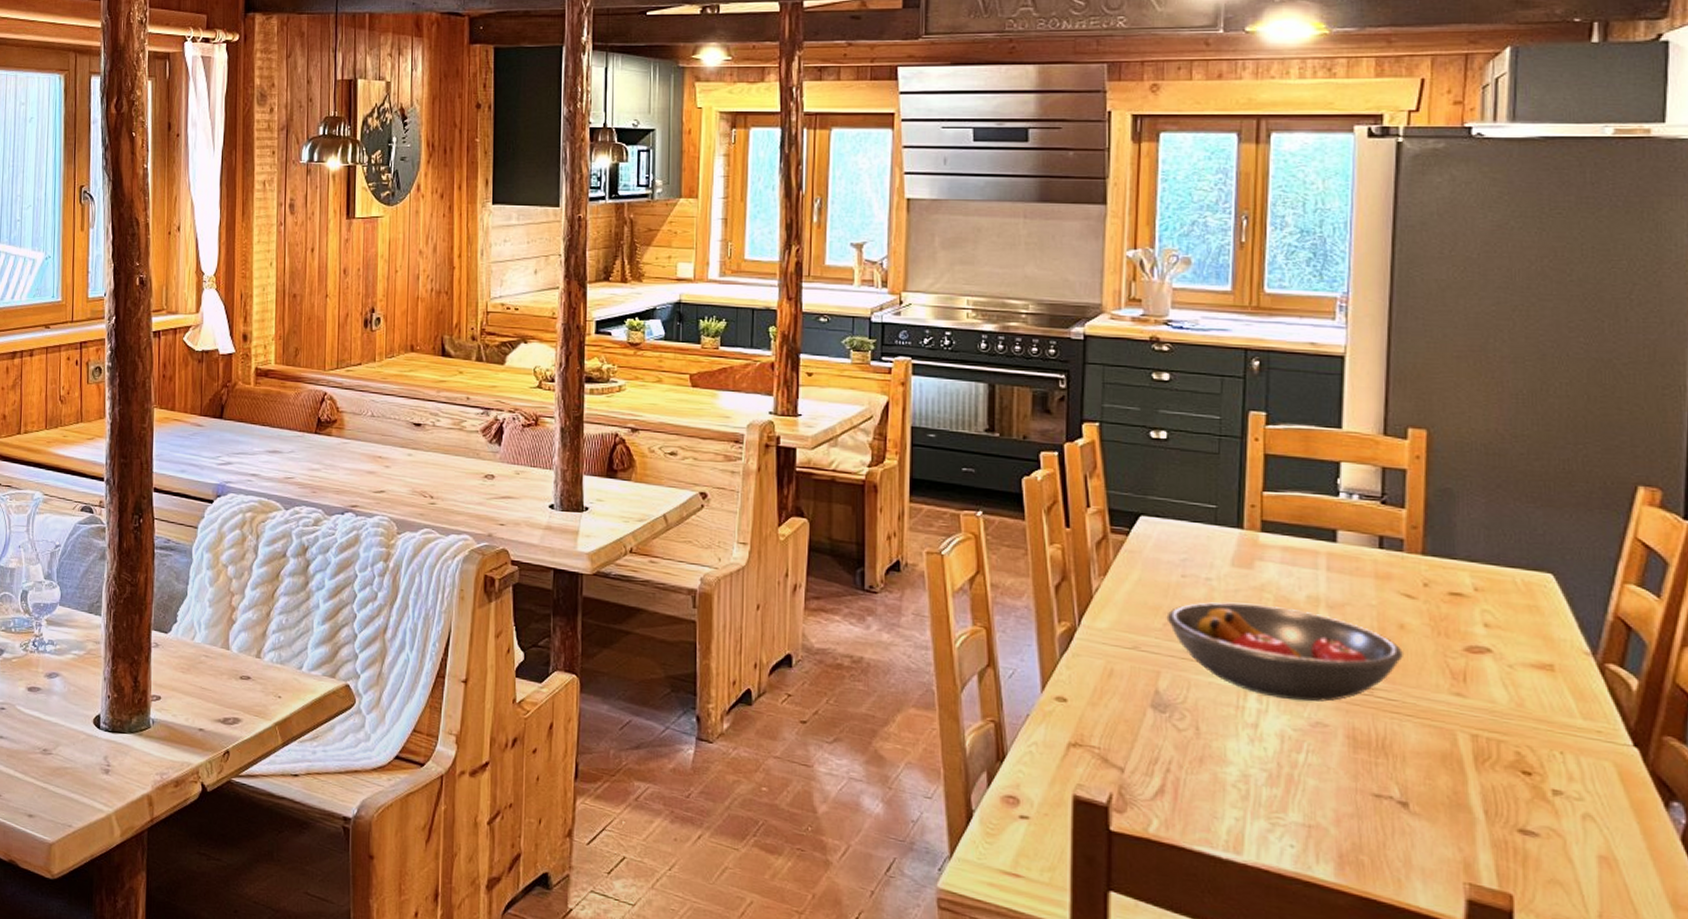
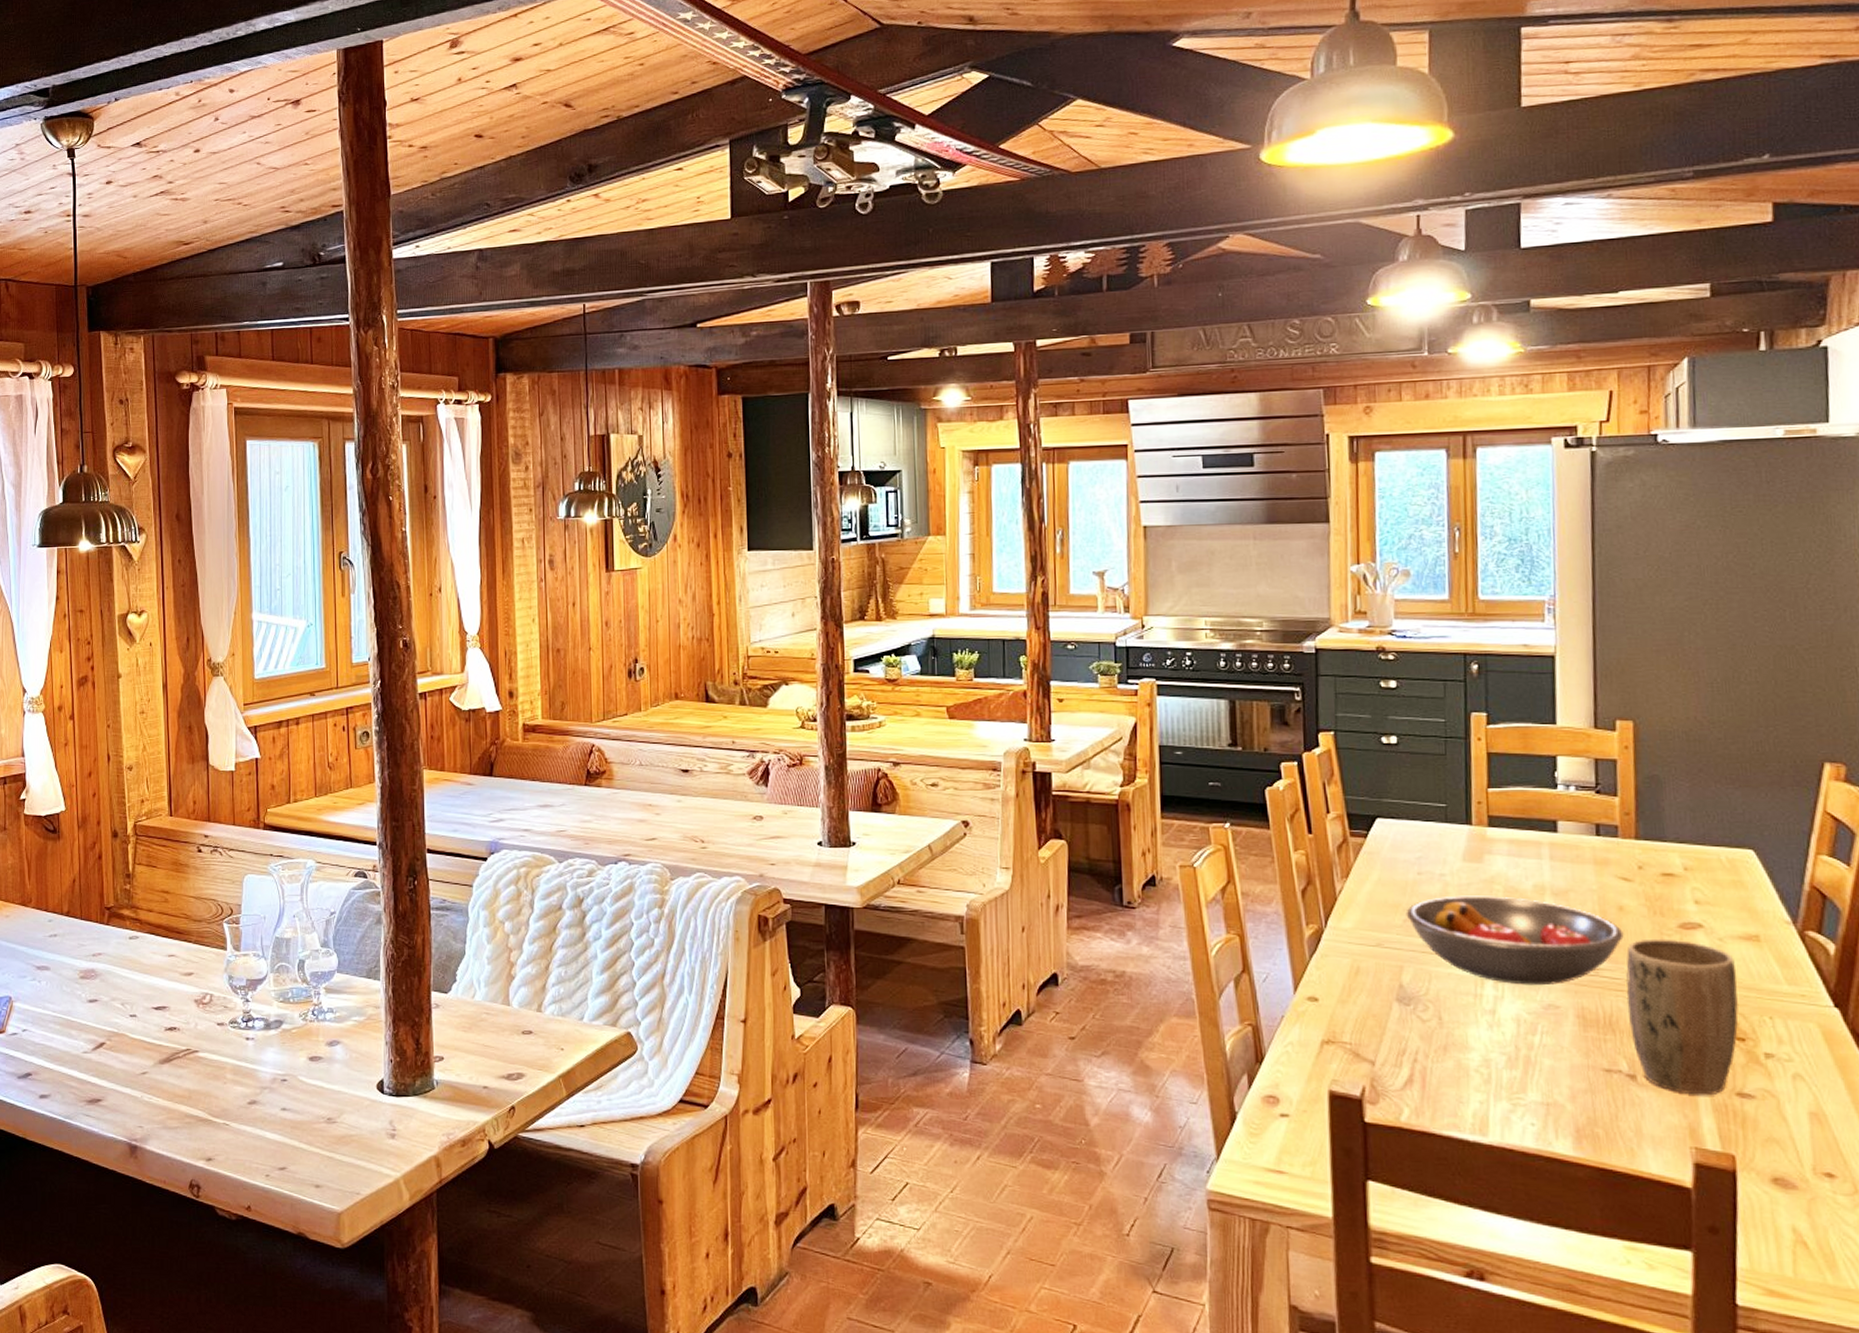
plant pot: none [1402,660,1527,830] -> present [1626,938,1739,1096]

